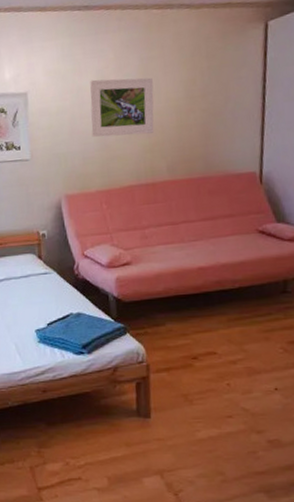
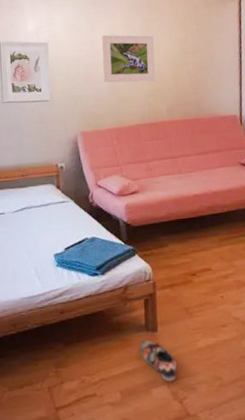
shoe: none [129,426,172,473] -> present [138,339,177,382]

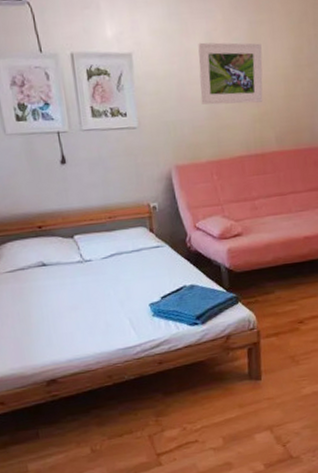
shoe: present [138,339,177,382] -> none [241,388,281,428]

